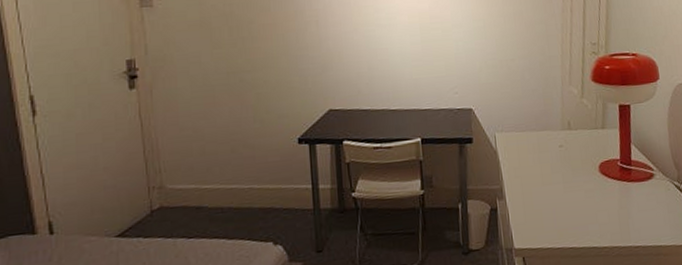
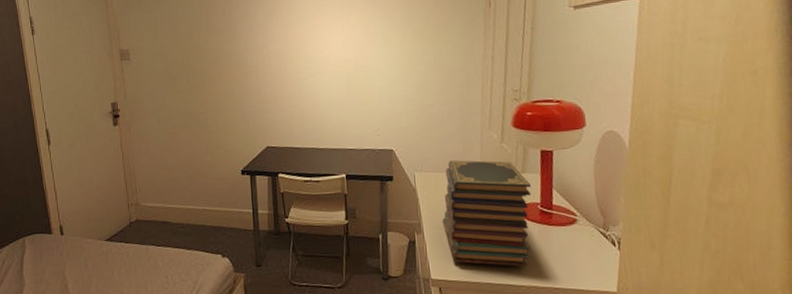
book stack: none [524,117,613,229] -> present [442,160,532,267]

